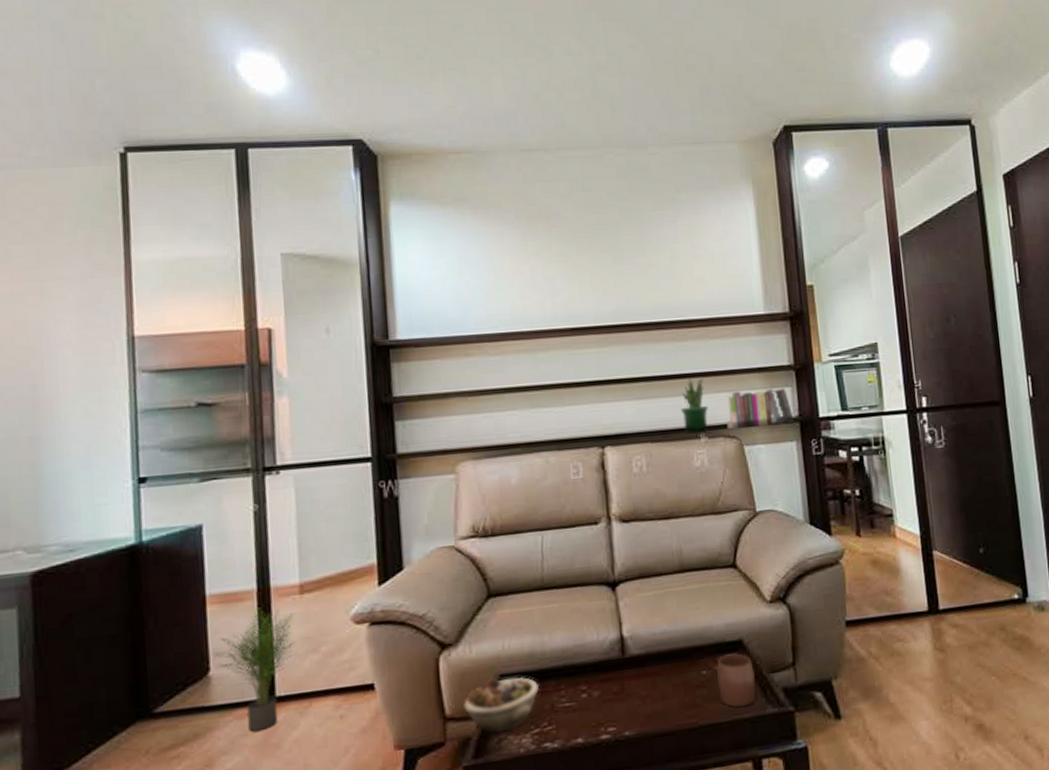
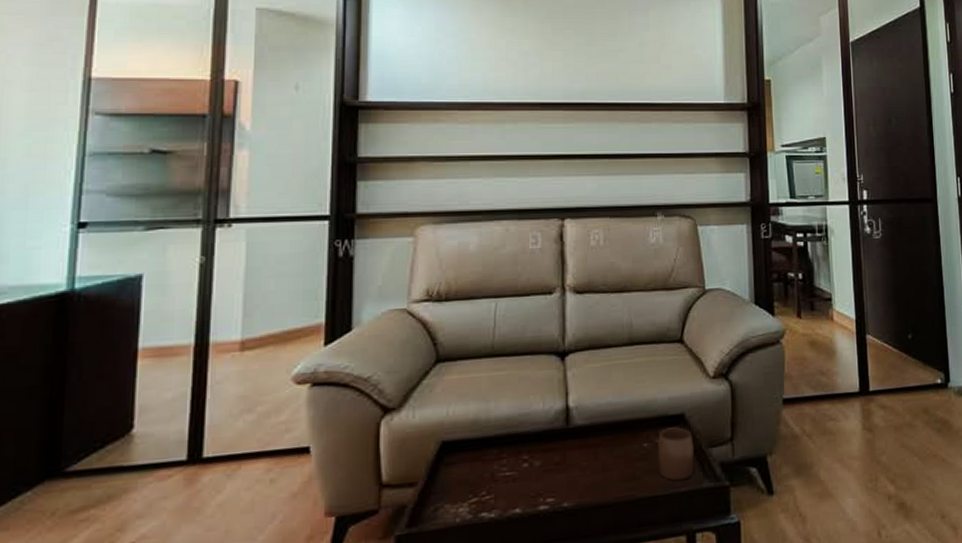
potted plant: present [211,607,296,733] -> none [137,363,232,495]
succulent planter: present [464,677,539,734] -> none [402,444,480,502]
planter: present [681,378,708,433] -> none [641,158,666,211]
books: present [725,388,794,430] -> none [682,174,746,210]

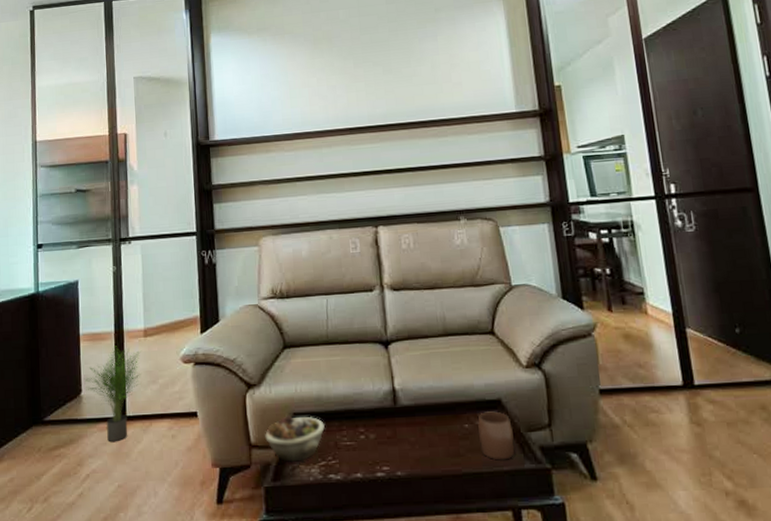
potted plant: none [137,363,232,495] -> present [83,346,141,443]
succulent planter: none [402,444,480,502] -> present [265,415,325,462]

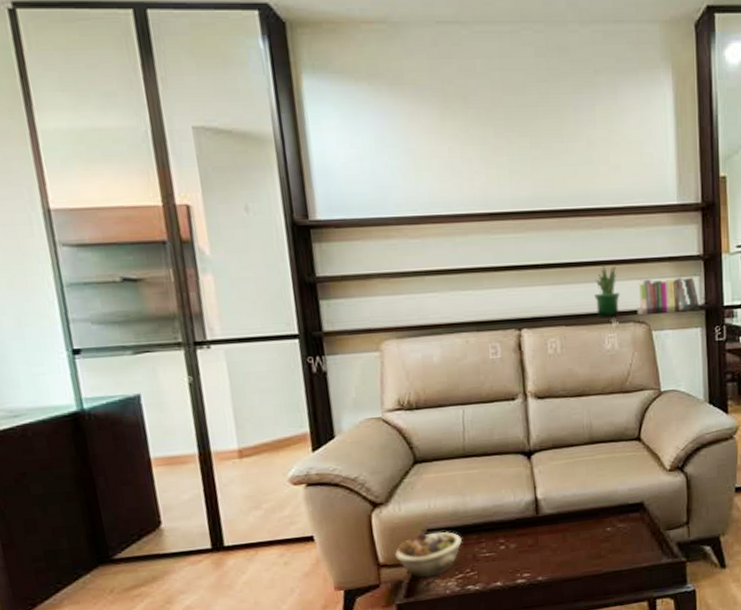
potted plant: present [83,346,141,443] -> none [161,470,240,576]
planter: none [443,168,467,215] -> present [594,265,620,318]
mug: present [477,411,515,461] -> none [620,514,654,559]
books: none [482,176,546,213] -> present [636,277,700,316]

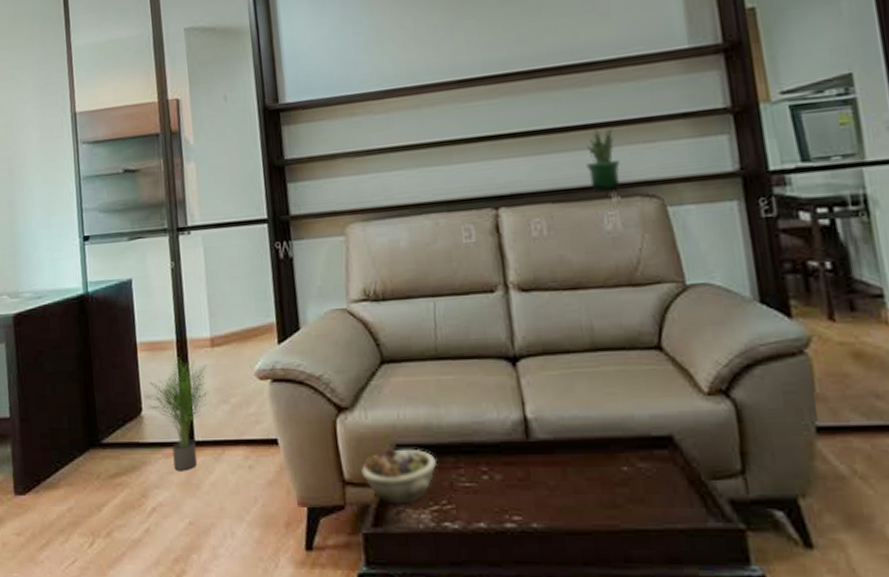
potted plant: none [161,470,240,576] -> present [143,357,210,472]
books: present [636,277,700,316] -> none [641,136,734,188]

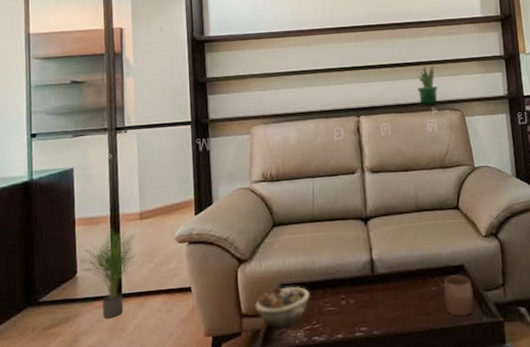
mug: none [640,451,693,515] -> present [443,275,474,317]

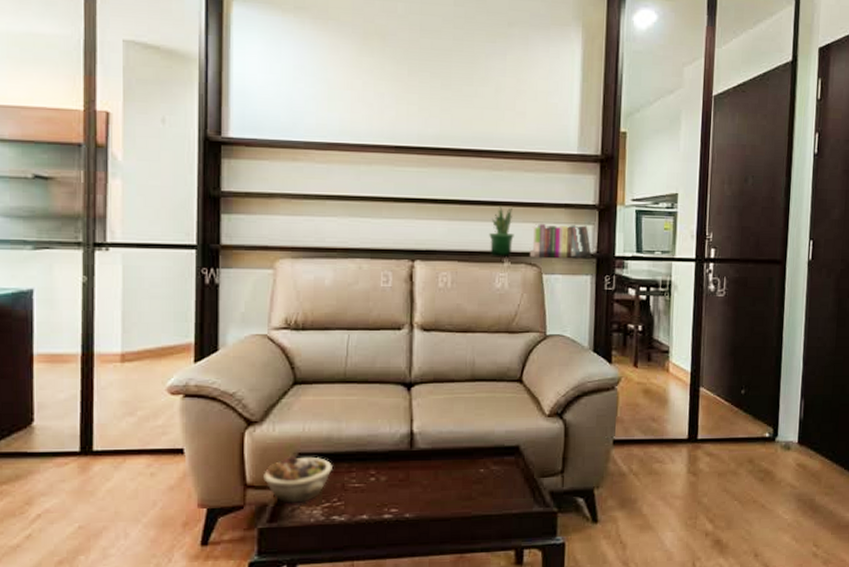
potted plant: present [78,229,137,319] -> none [36,370,115,480]
mug: present [443,275,474,317] -> none [492,457,527,504]
books: none [451,73,504,104] -> present [529,224,592,259]

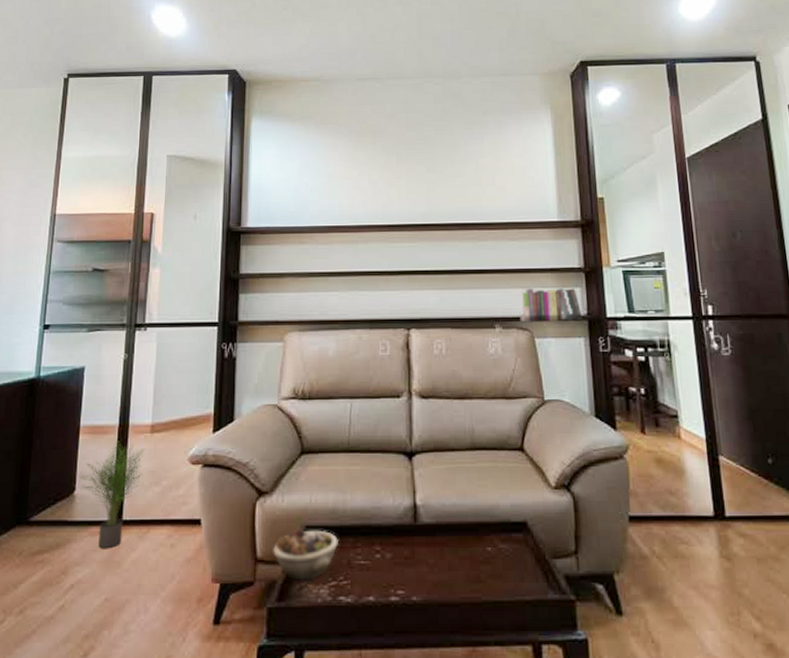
potted plant: none [36,370,115,480] -> present [78,441,145,549]
planter: present [489,205,514,258] -> none [479,273,503,323]

